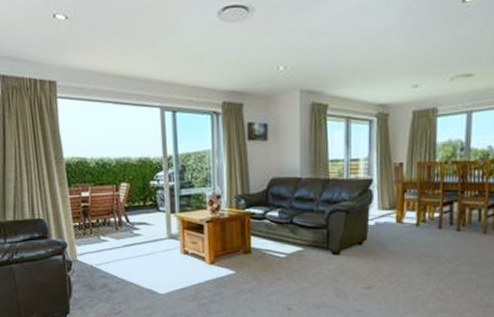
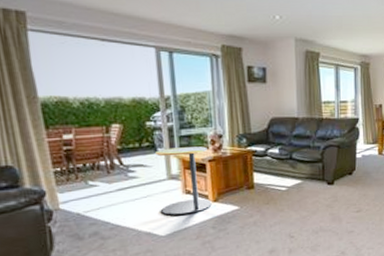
side table: none [158,207,208,275] -> present [155,146,212,216]

